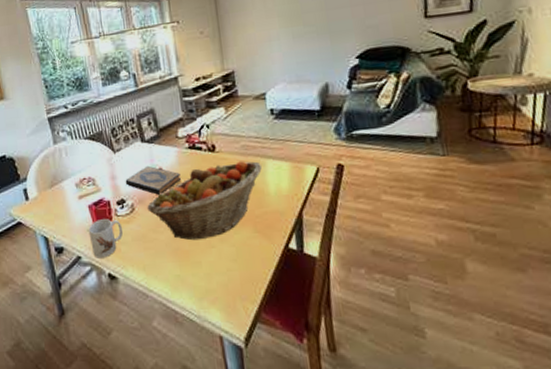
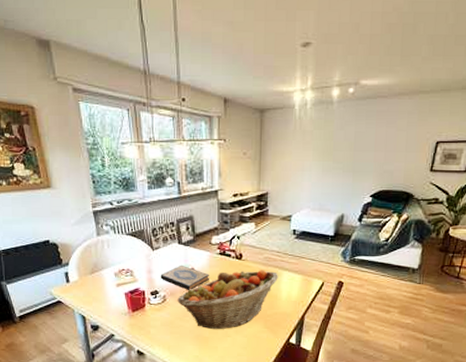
mug: present [88,219,123,258] -> none [123,305,153,337]

